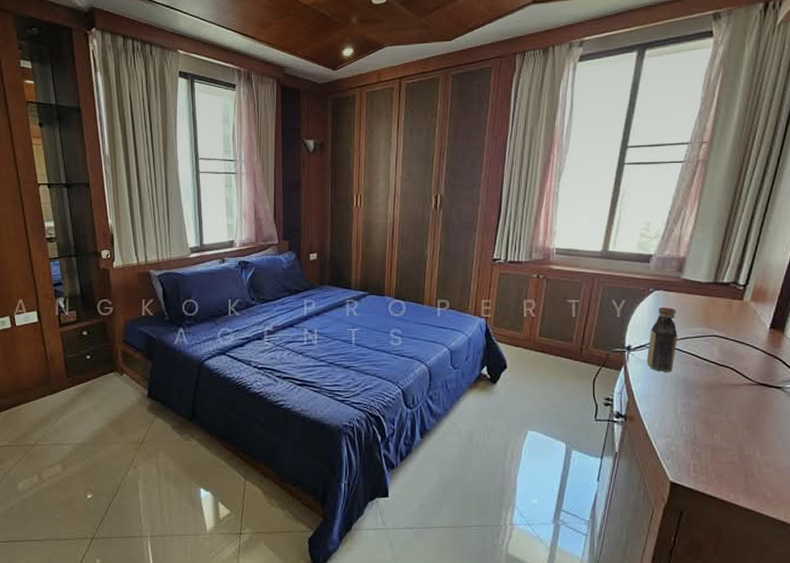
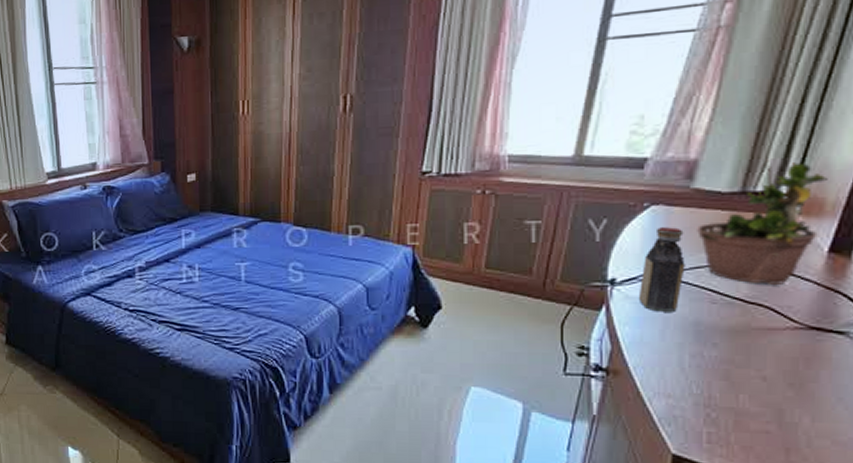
potted plant: none [684,259,768,353] -> present [695,159,828,286]

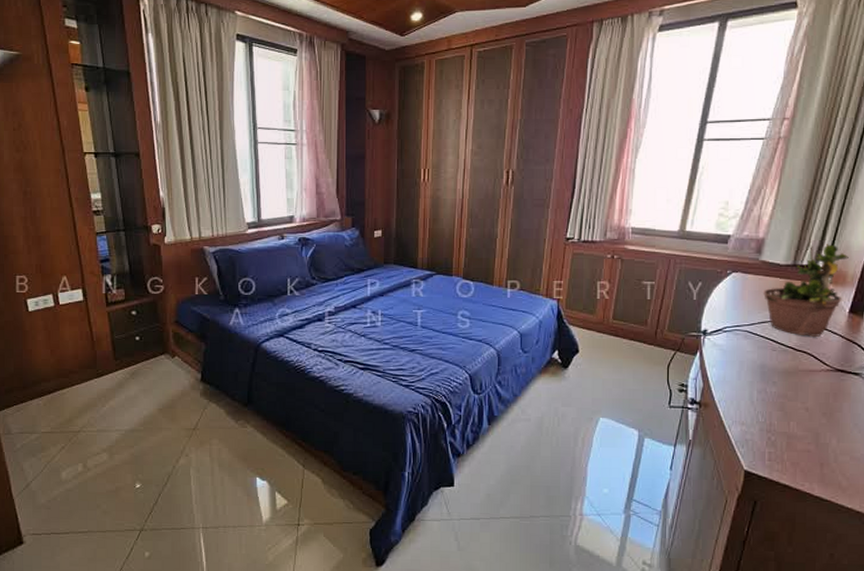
bottle: present [638,227,685,314] -> none [722,290,755,358]

